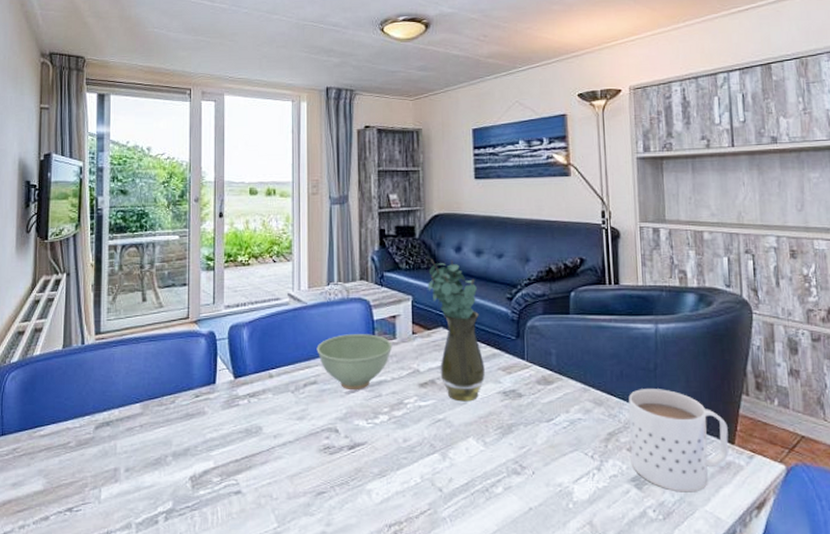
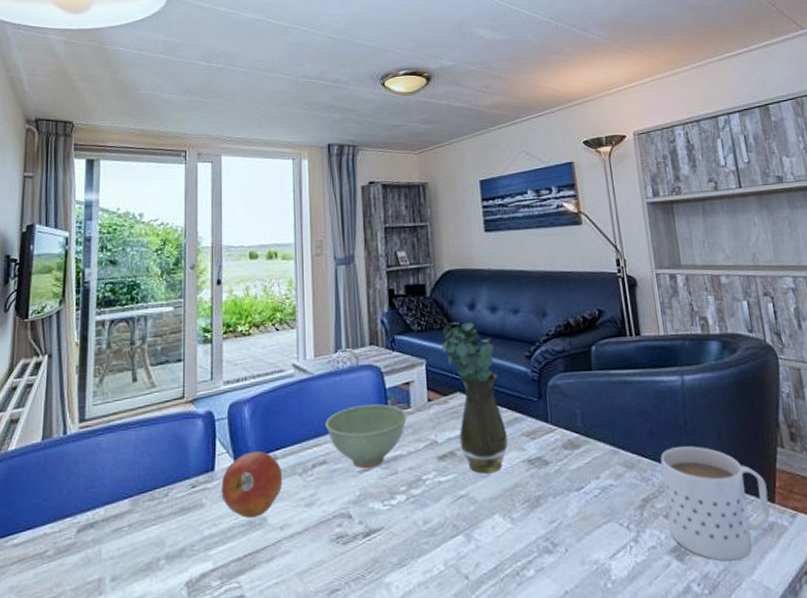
fruit: none [222,369,277,426] -> present [221,451,283,518]

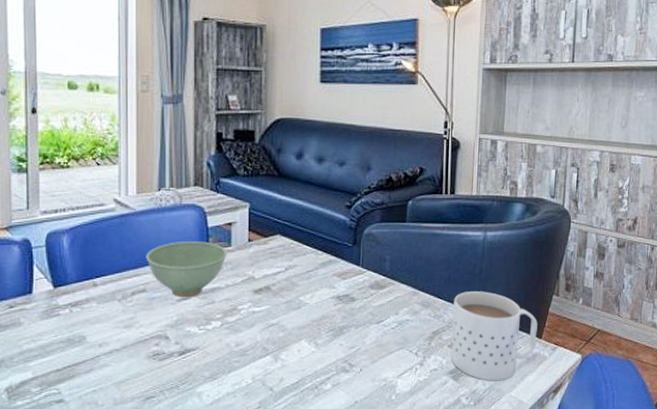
fruit: present [221,451,283,518] -> none [40,278,102,336]
vase: present [441,317,508,474] -> none [266,165,320,307]

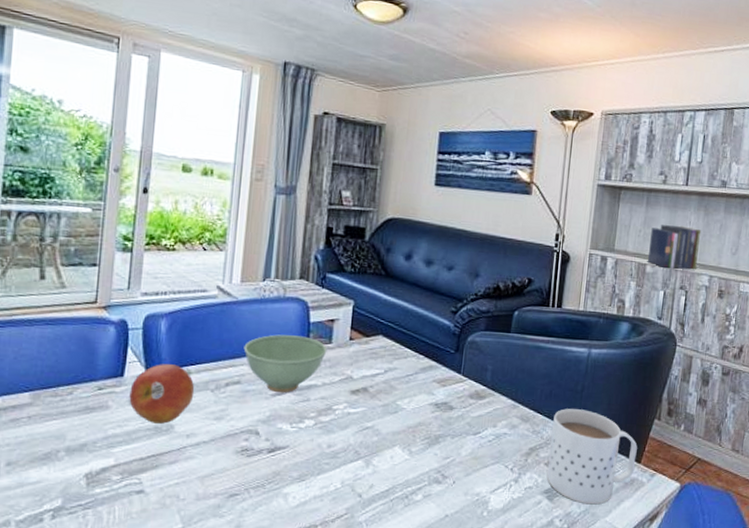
fruit: none [40,278,102,336] -> present [129,364,195,424]
books: none [538,103,590,148] -> present [648,225,702,270]

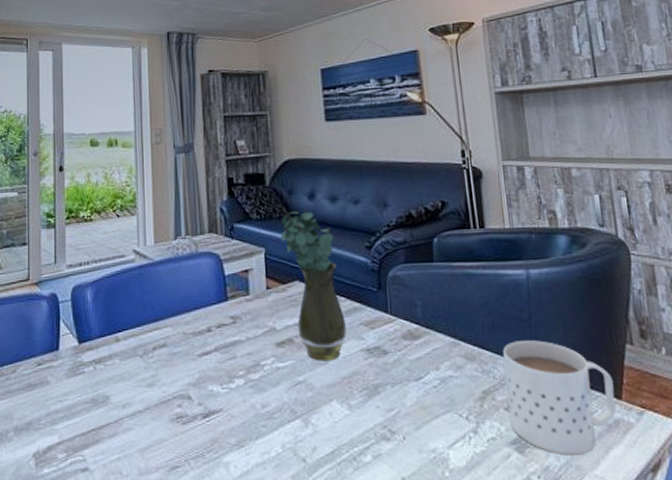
fruit: present [129,364,195,424] -> none [66,333,125,396]
bowl: present [243,334,327,393] -> none [165,290,246,353]
vase: none [371,263,423,411] -> present [280,207,347,362]
books: present [648,225,702,270] -> none [567,120,631,170]

